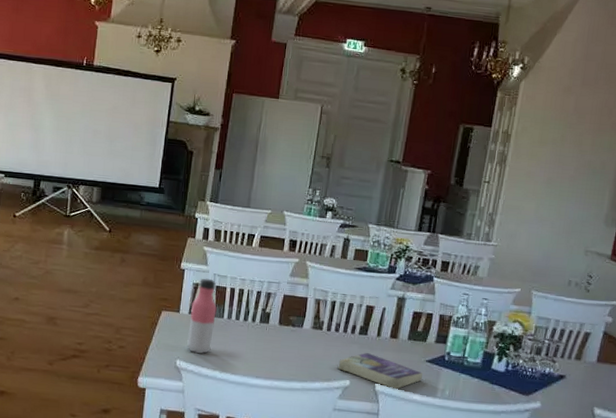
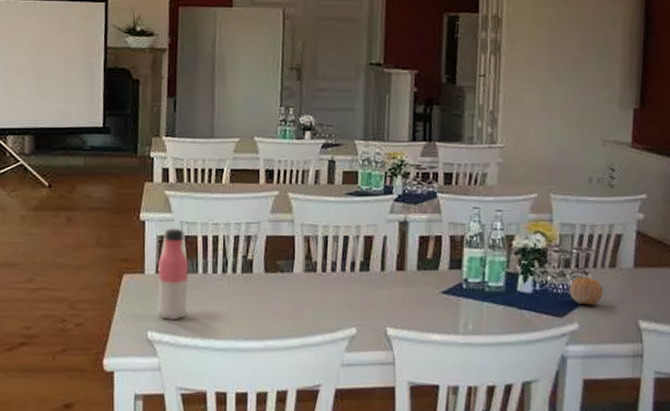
book: present [337,353,423,390] -> none [339,292,439,331]
fruit: none [537,364,567,389] -> present [569,277,603,305]

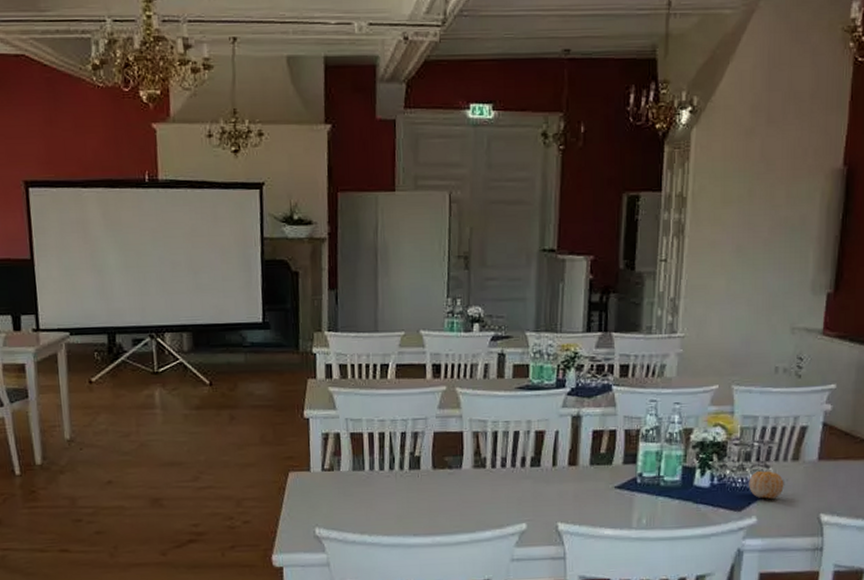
water bottle: present [157,228,190,321] -> none [323,425,356,518]

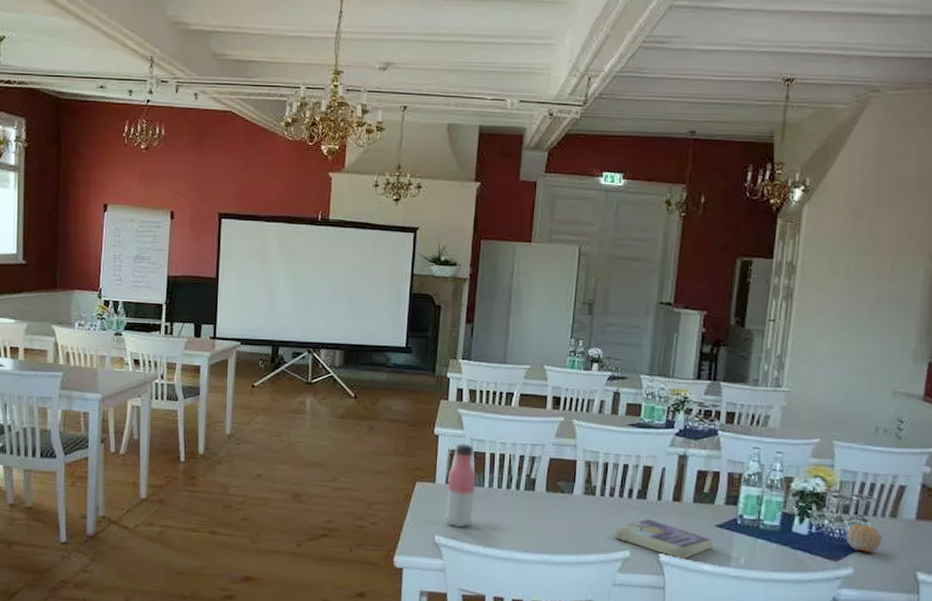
water bottle: none [323,425,356,518] -> present [444,443,477,528]
book: none [509,487,612,527] -> present [614,519,712,560]

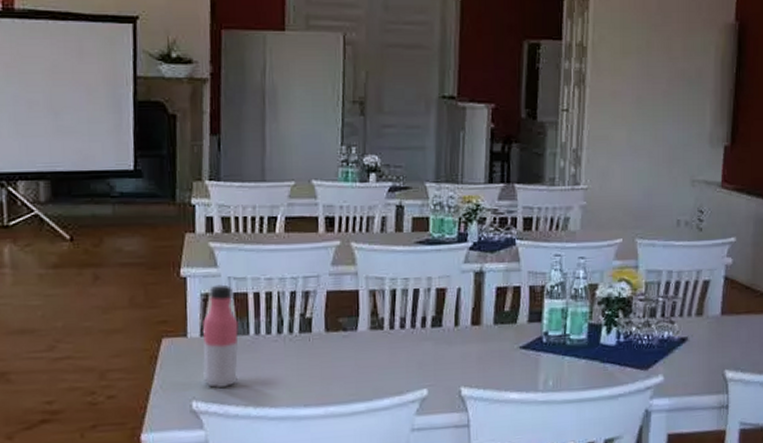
book: present [614,519,712,560] -> none [409,349,518,391]
fruit: present [846,523,881,552] -> none [654,326,689,356]

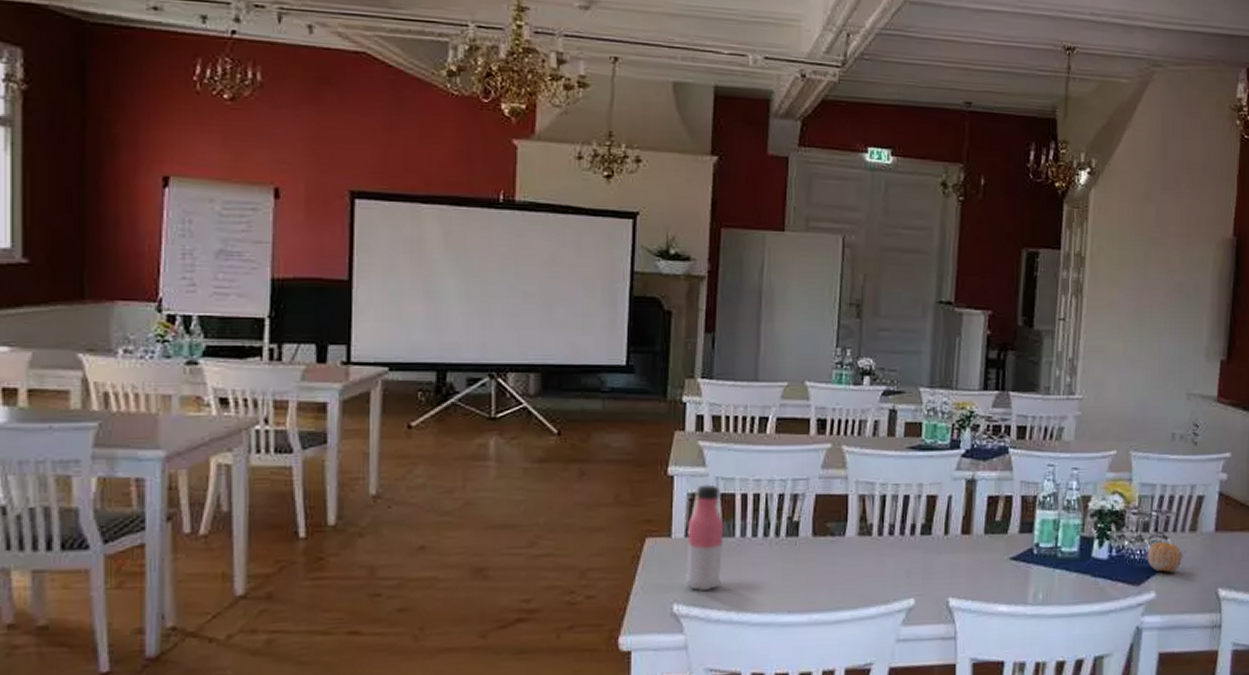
fruit: none [654,326,689,356] -> present [1147,541,1182,572]

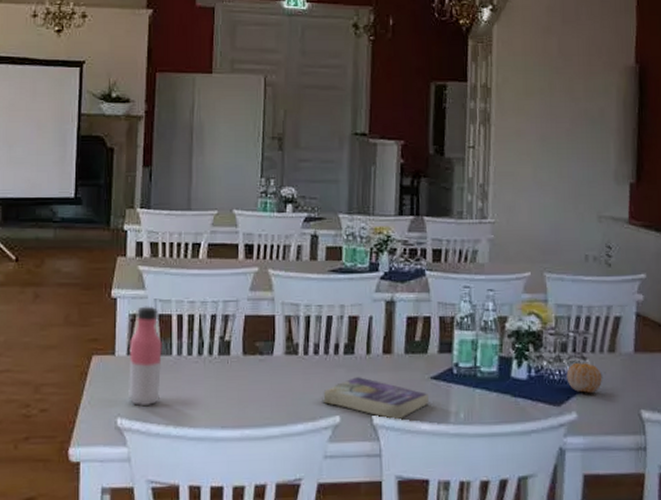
book: none [896,558,1007,602] -> present [322,377,429,420]

